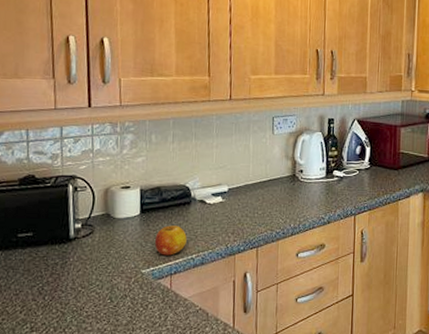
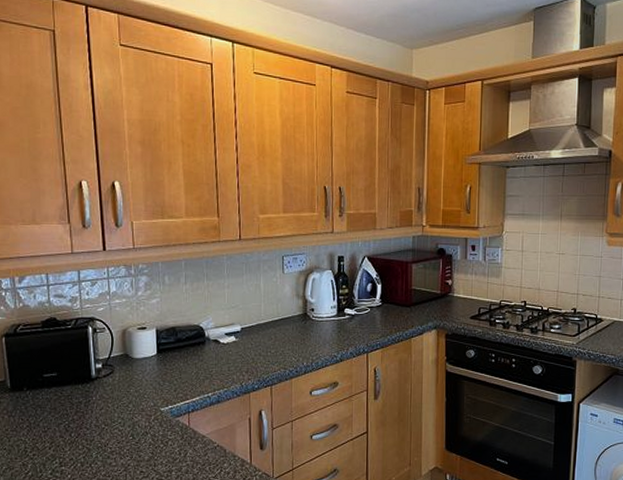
fruit: present [155,225,187,256] -> none [172,365,202,394]

